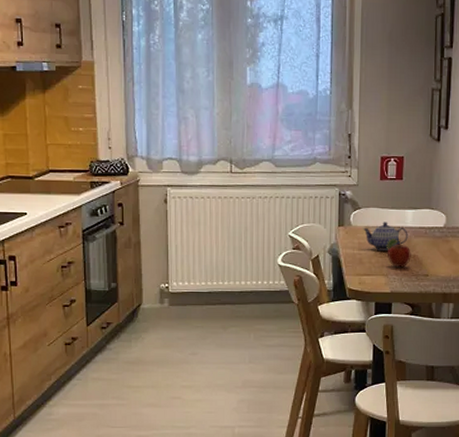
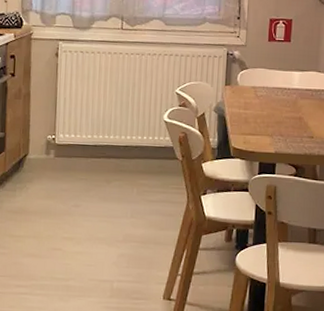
teapot: present [363,222,408,251] -> none [250,82,295,111]
fruit: present [387,239,411,268] -> none [272,99,297,129]

